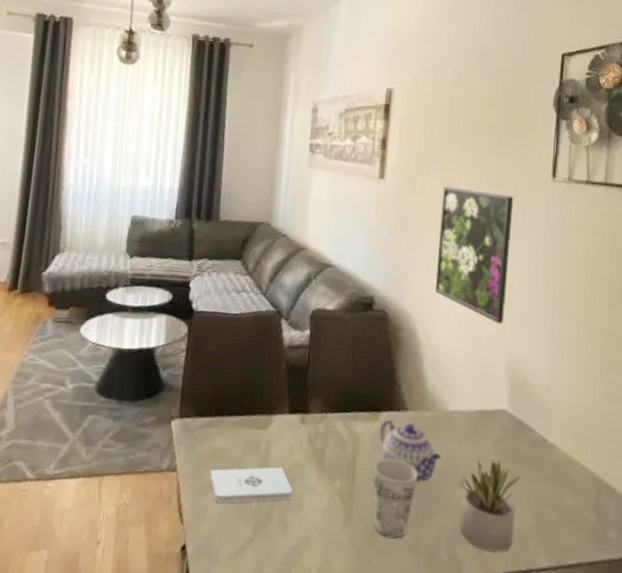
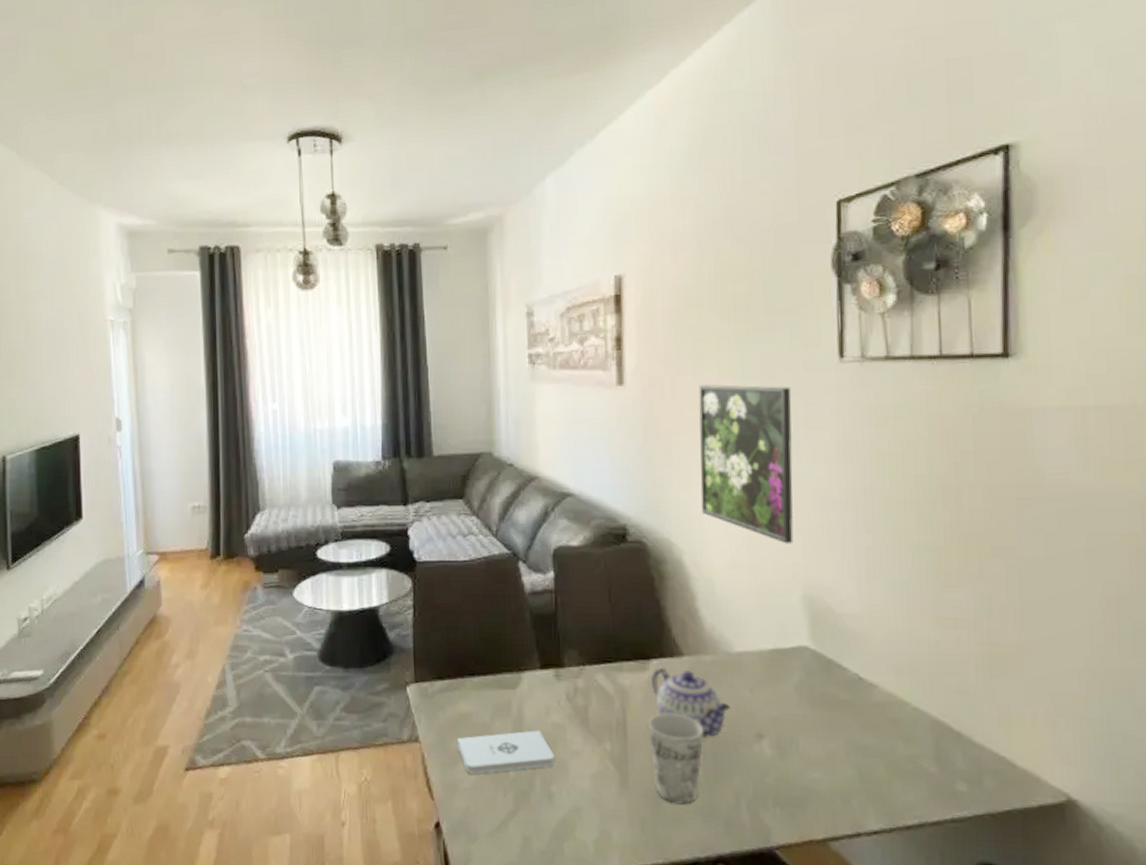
succulent plant: present [460,460,521,552] -> none [759,706,835,815]

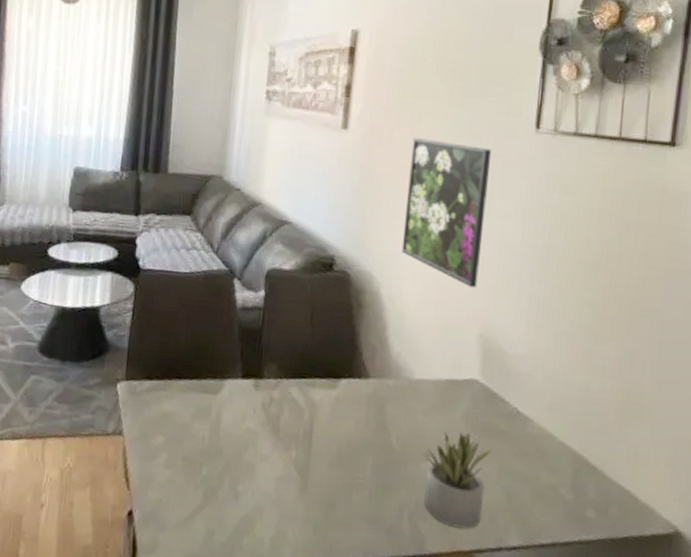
notepad: present [456,730,555,774] -> none [157,433,245,470]
cup: present [647,712,704,805] -> none [330,427,380,512]
teapot: present [652,667,730,738] -> none [338,386,405,454]
succulent plant: none [759,706,835,815] -> present [424,432,492,529]

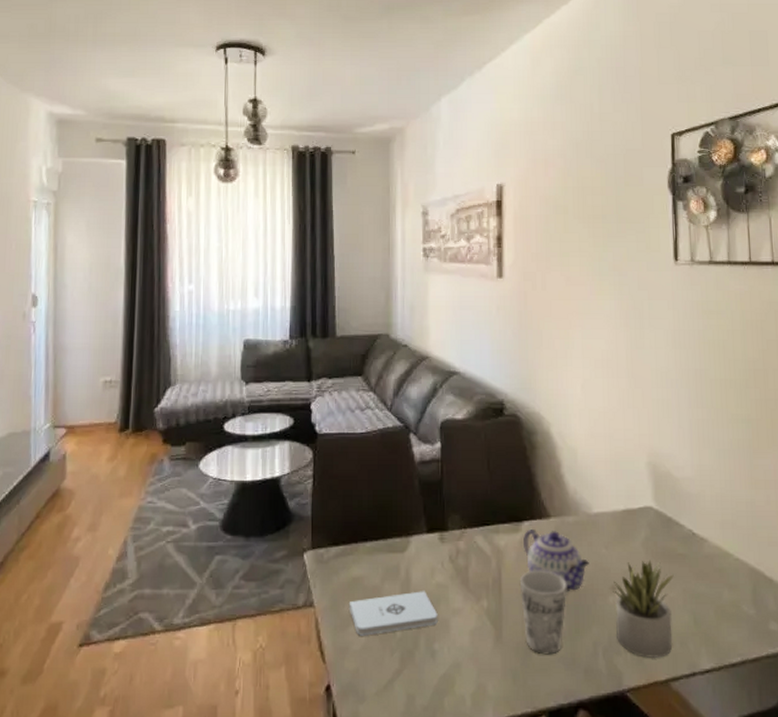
notepad: none [157,433,245,470] -> present [348,591,438,636]
cup: none [330,427,380,512] -> present [519,570,567,655]
teapot: none [338,386,405,454] -> present [523,528,589,592]
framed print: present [401,138,492,288] -> none [564,280,640,417]

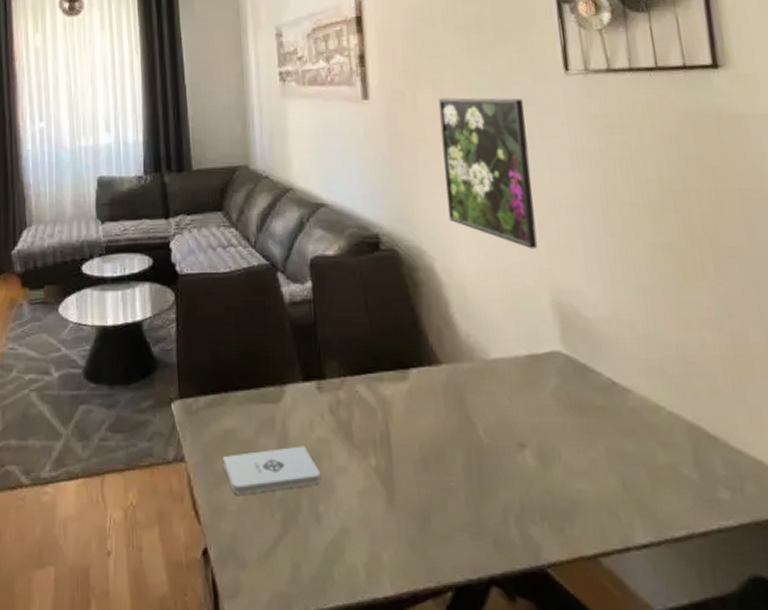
cup: present [519,570,567,655] -> none [410,424,467,522]
teapot: present [523,528,589,592] -> none [412,376,491,450]
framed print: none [564,280,640,417] -> present [438,97,538,249]
succulent plant: present [613,560,674,658] -> none [521,413,598,528]

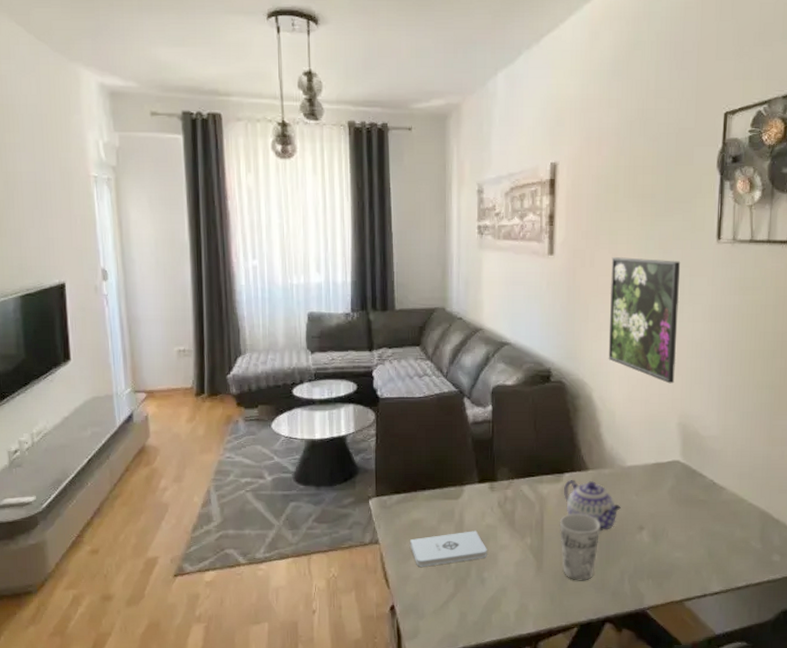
cup: none [410,424,467,522] -> present [559,513,601,581]
teapot: none [412,376,491,450] -> present [564,479,621,531]

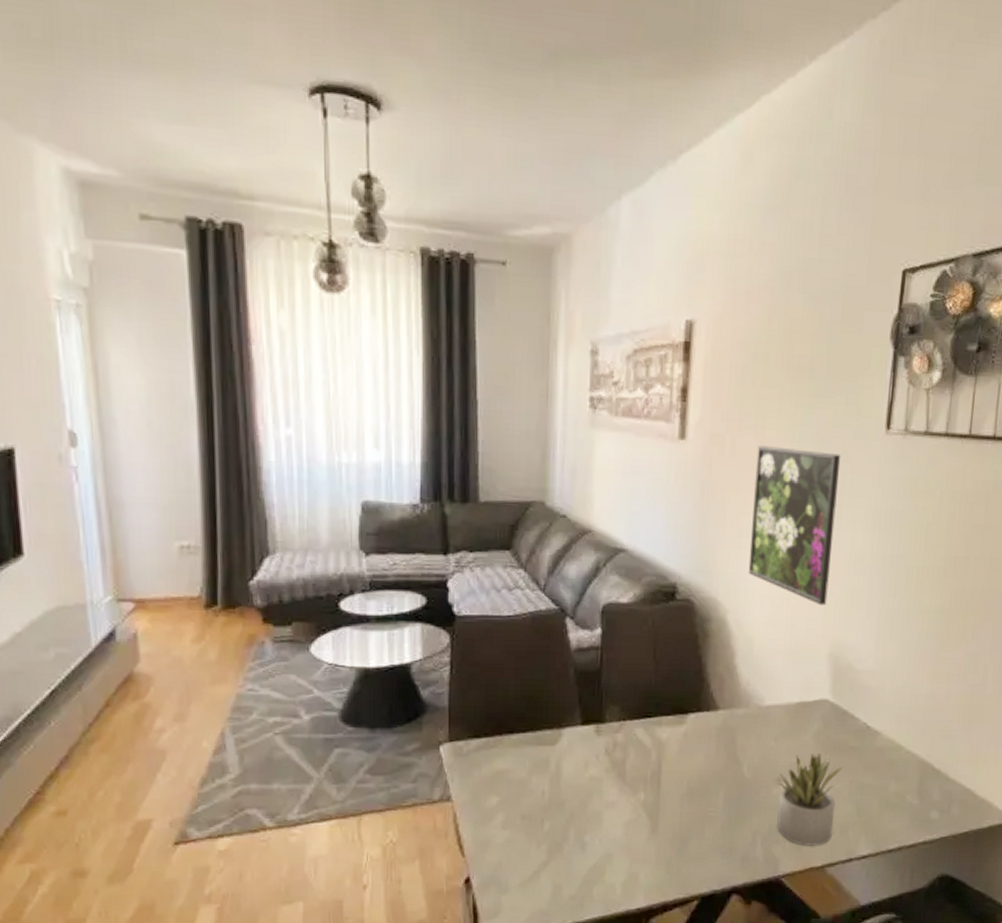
notepad: present [409,531,487,567] -> none [491,784,590,829]
cup: present [559,513,601,581] -> none [680,763,731,845]
teapot: present [564,479,621,531] -> none [687,721,756,785]
succulent plant: none [640,505,694,583] -> present [777,752,842,846]

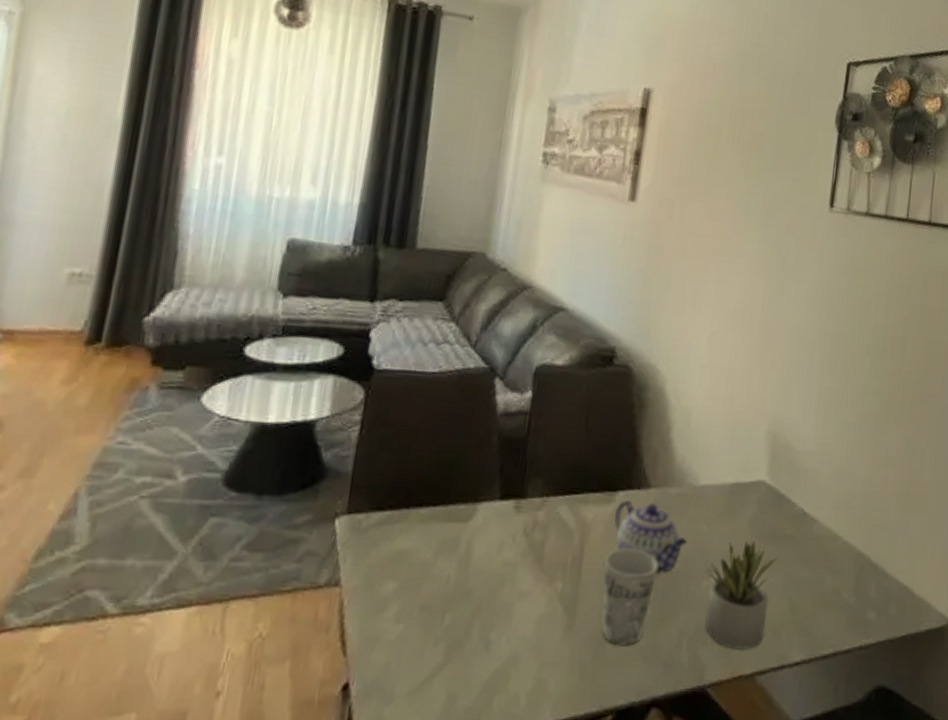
cup: none [680,763,731,845] -> present [602,548,659,646]
teapot: none [687,721,756,785] -> present [614,499,687,575]
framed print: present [748,446,841,606] -> none [689,213,787,380]

